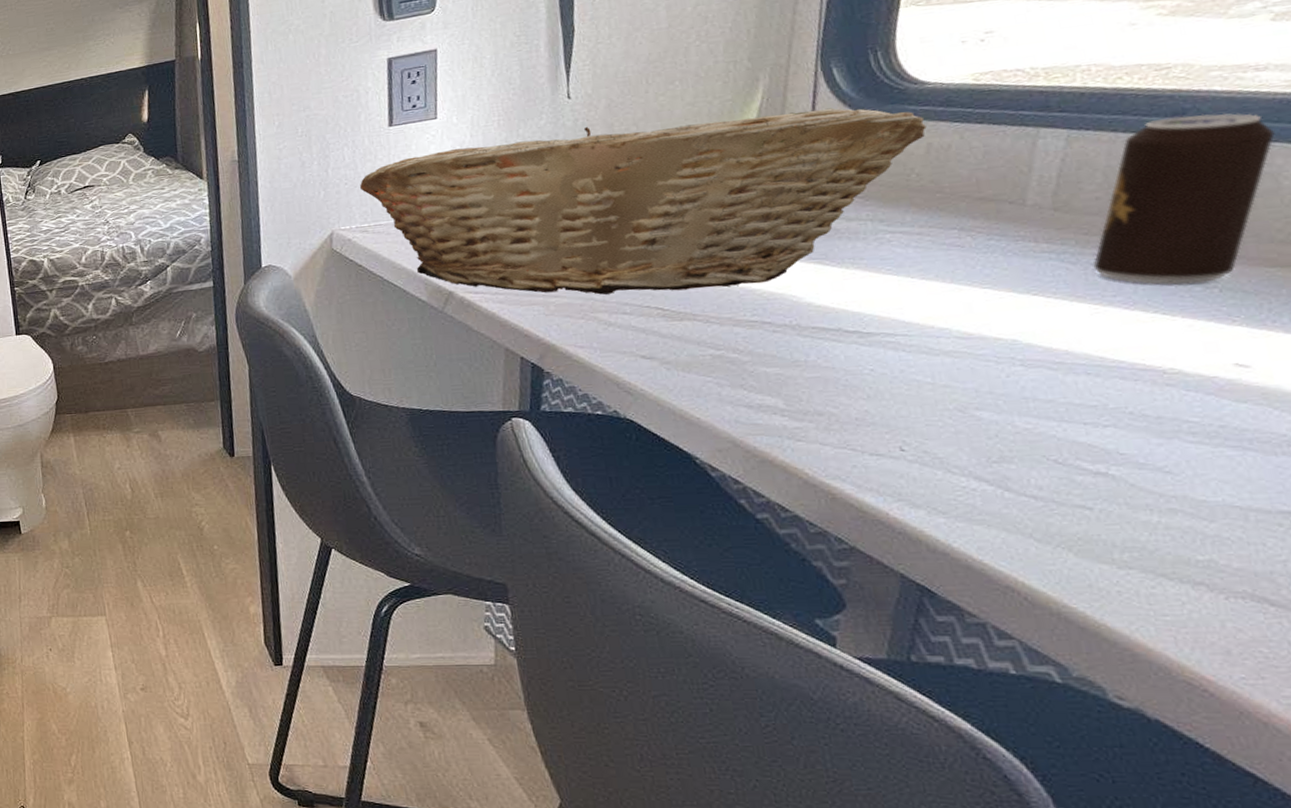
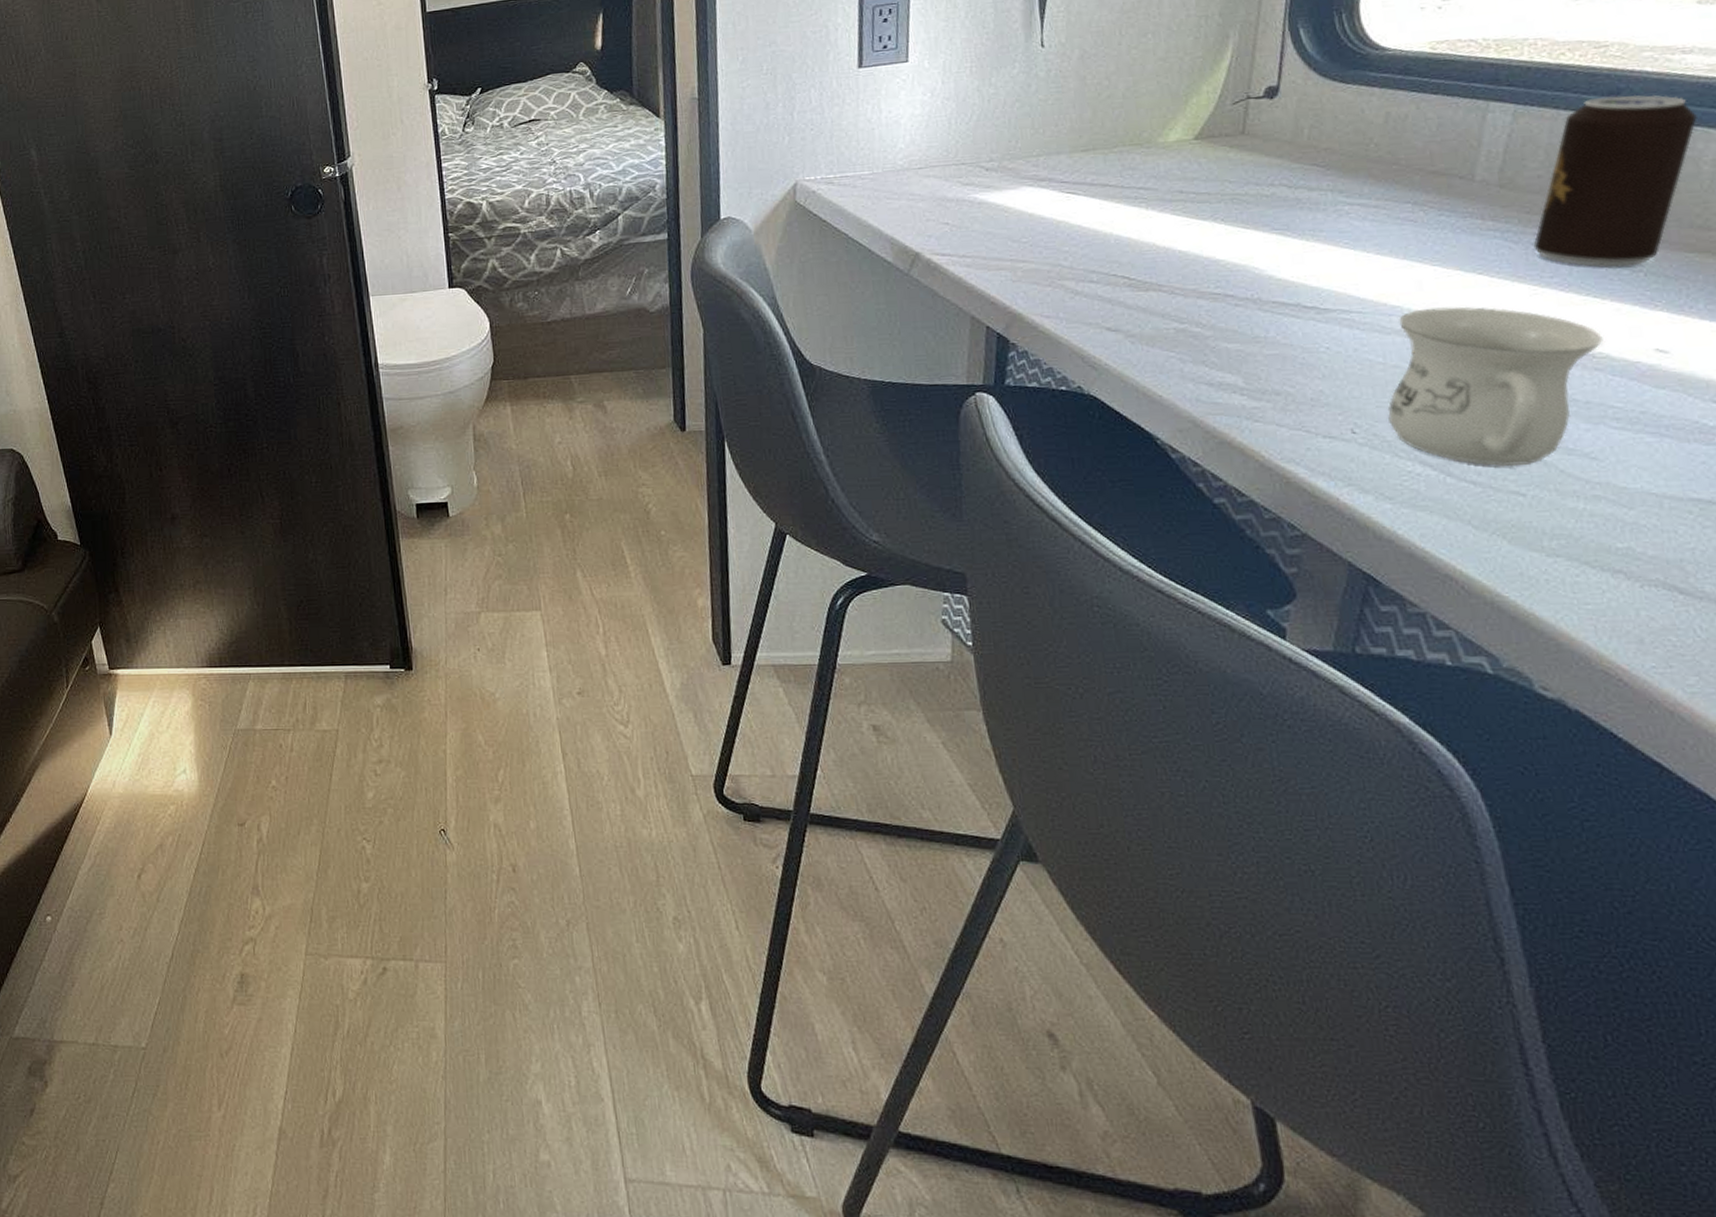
fruit basket: present [359,108,927,295] -> none [825,70,1386,261]
mug: none [938,326,1175,482] -> present [1387,306,1604,467]

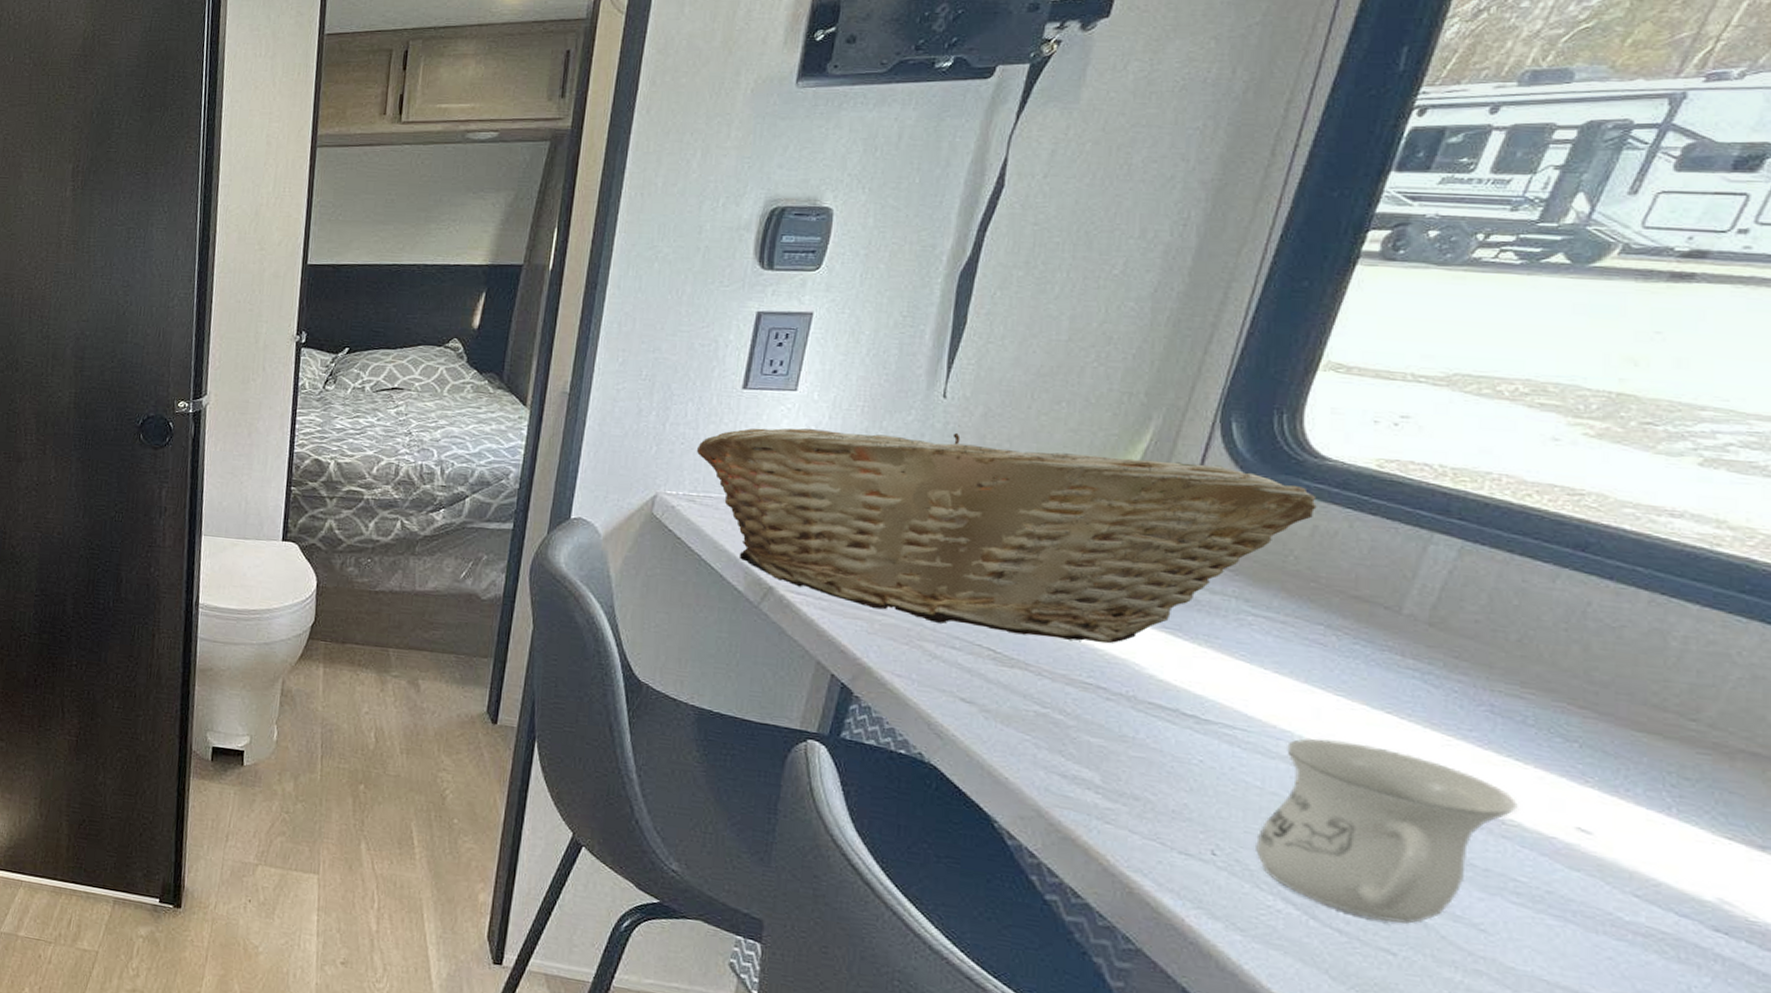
fruit basket: none [825,70,1386,261] -> present [696,428,1317,644]
beverage can: present [1533,94,1697,268] -> none [1456,548,1674,735]

